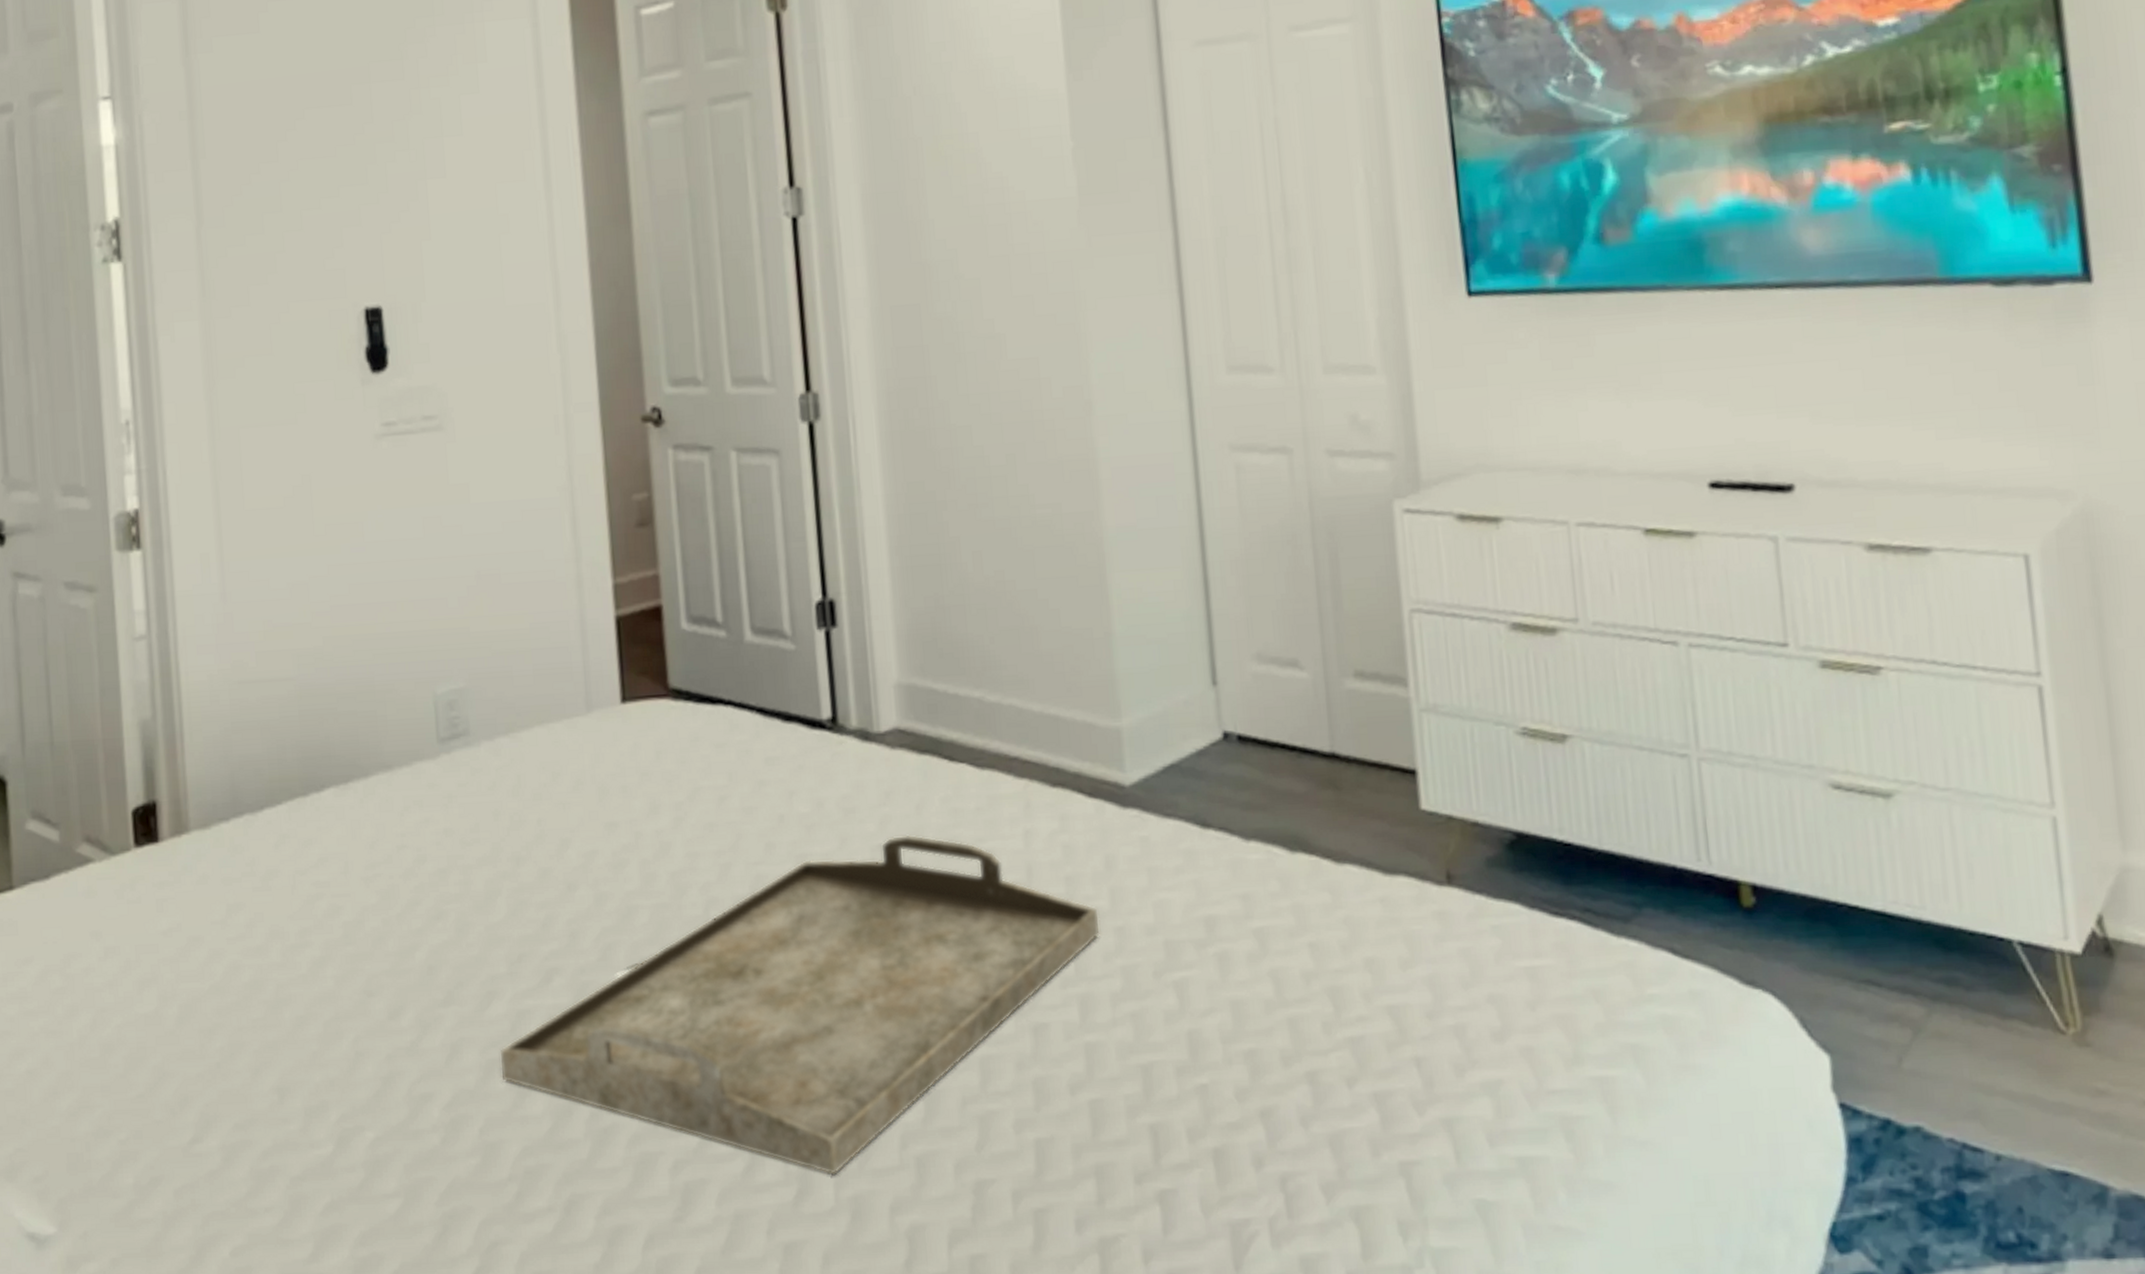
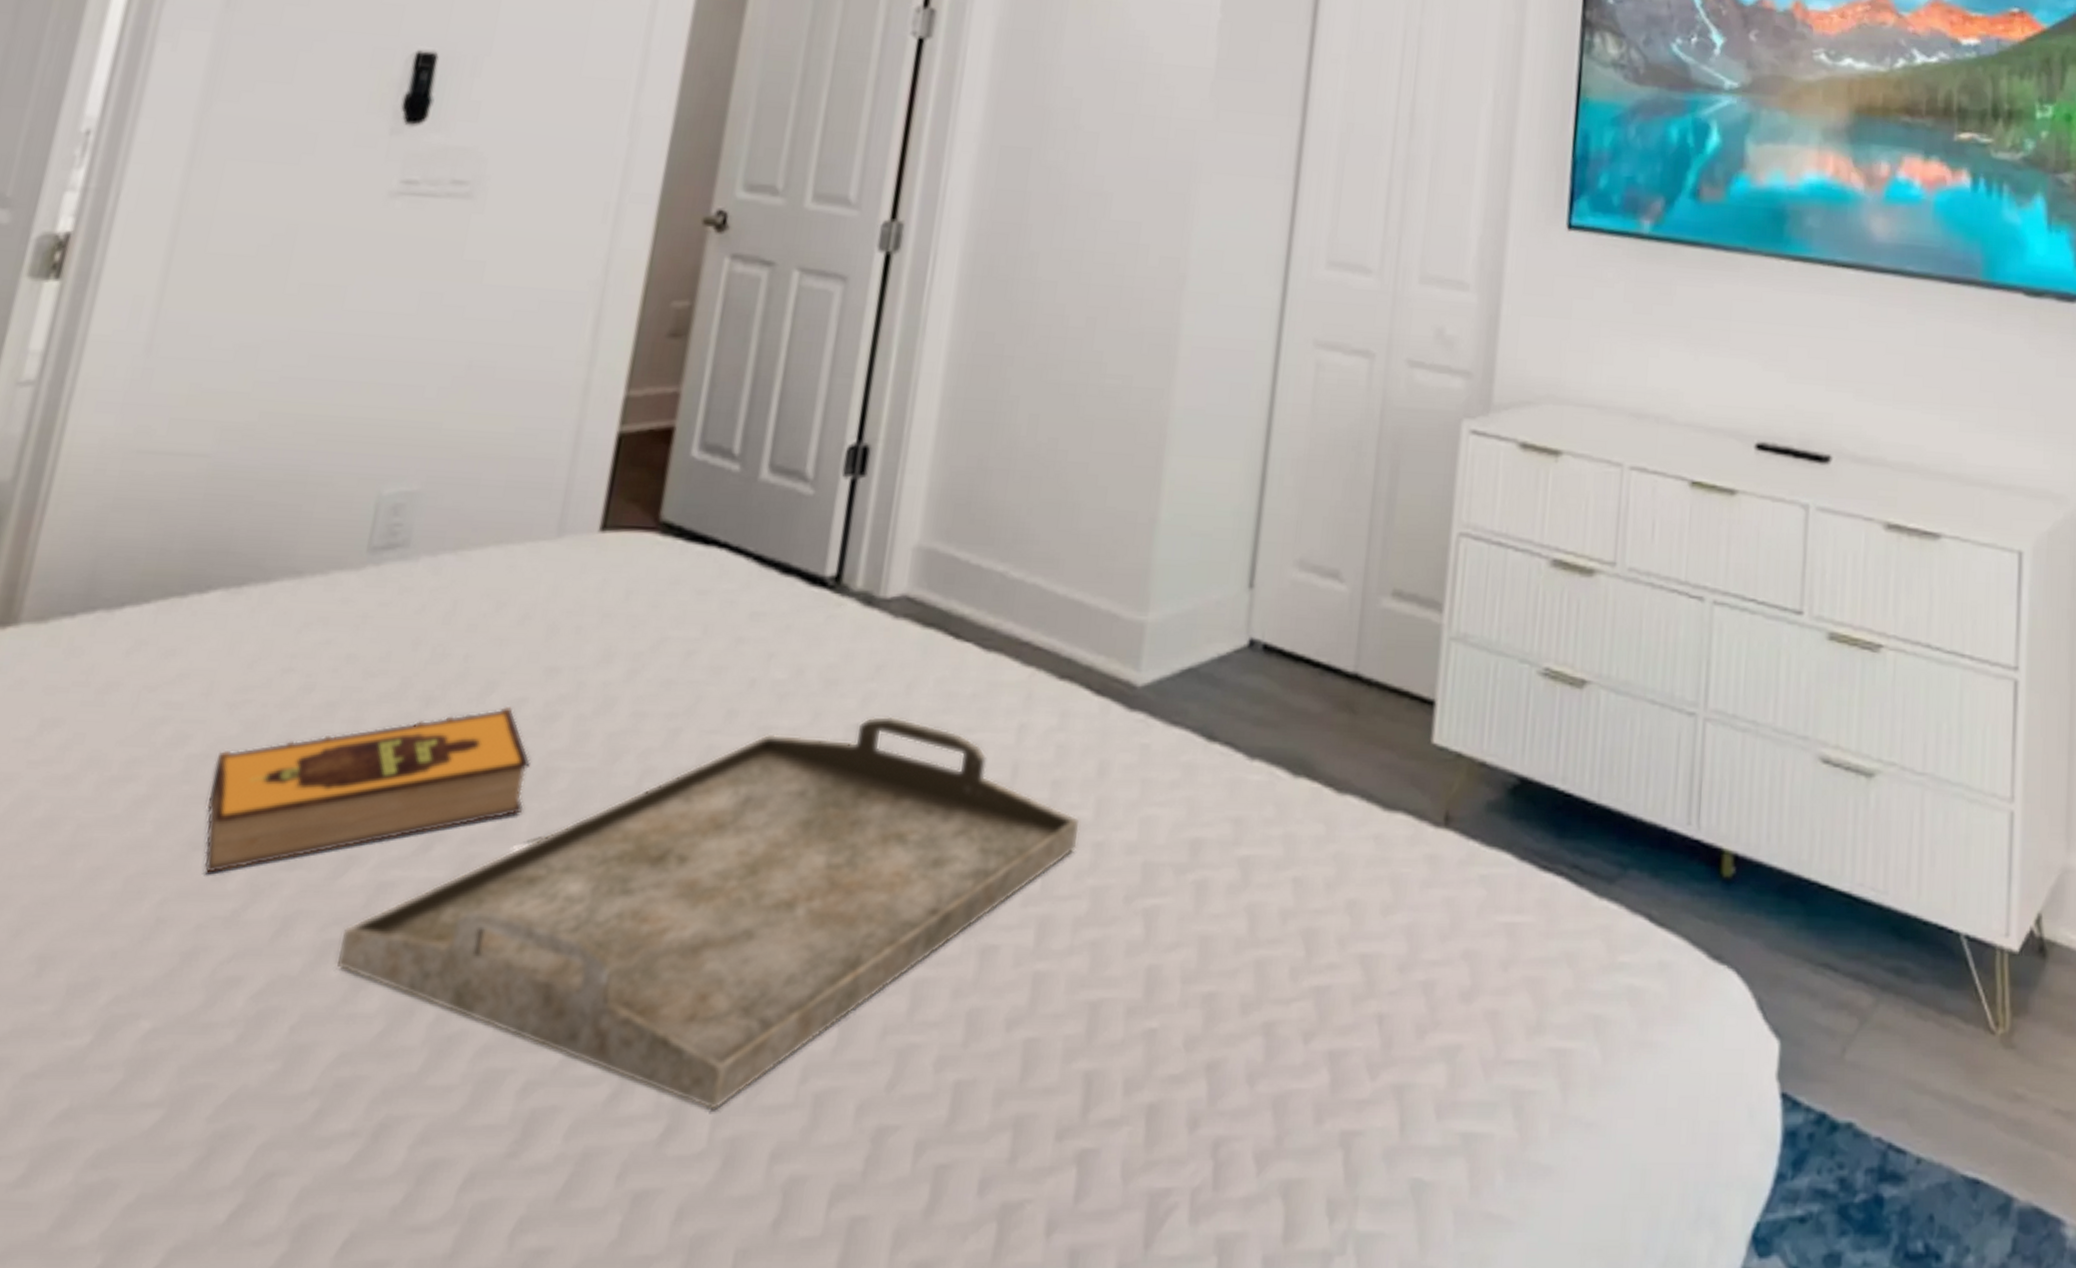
hardback book: none [366,859,617,1014] -> present [204,707,531,873]

